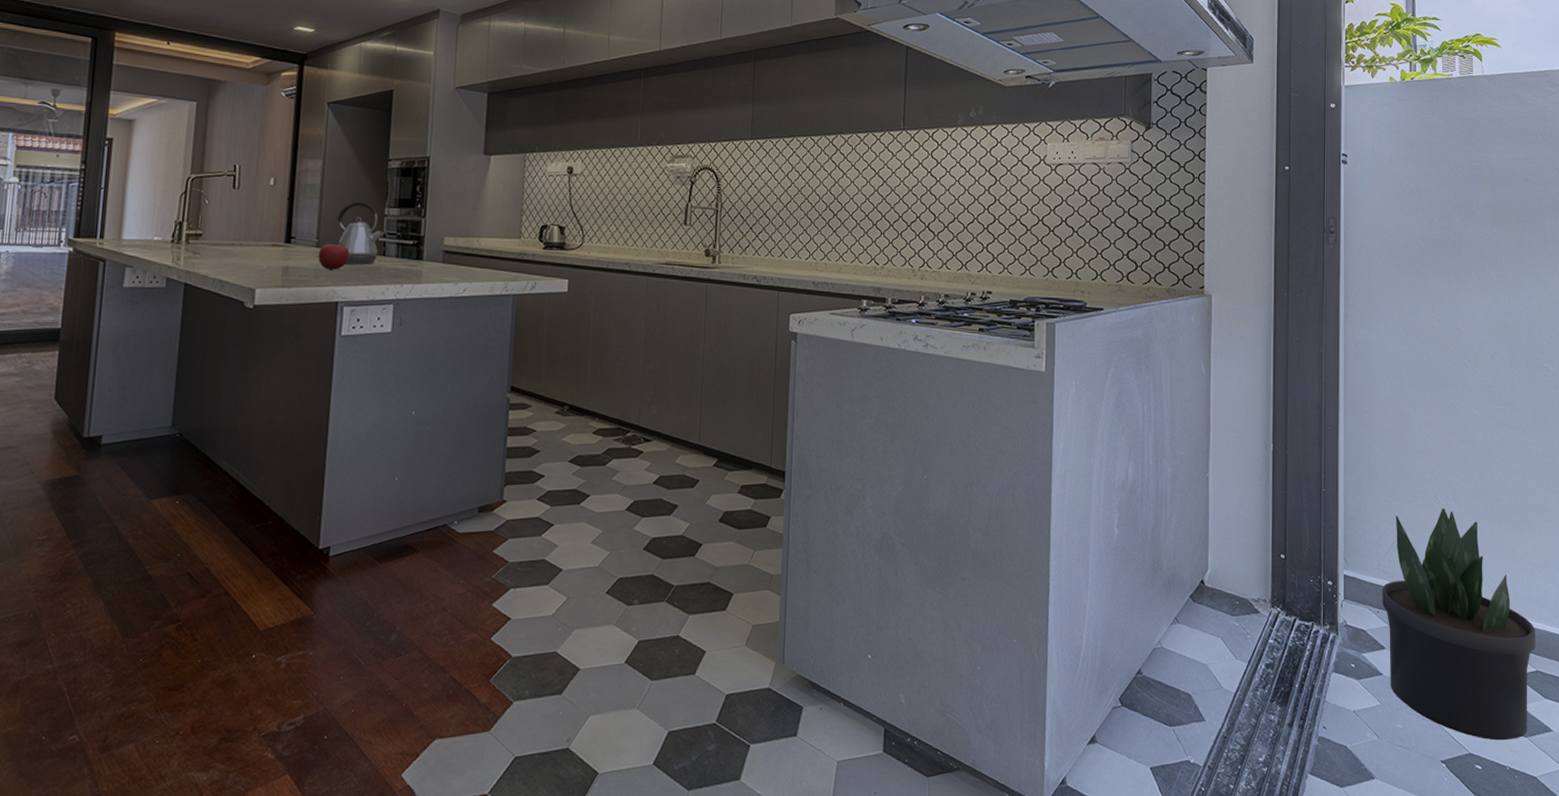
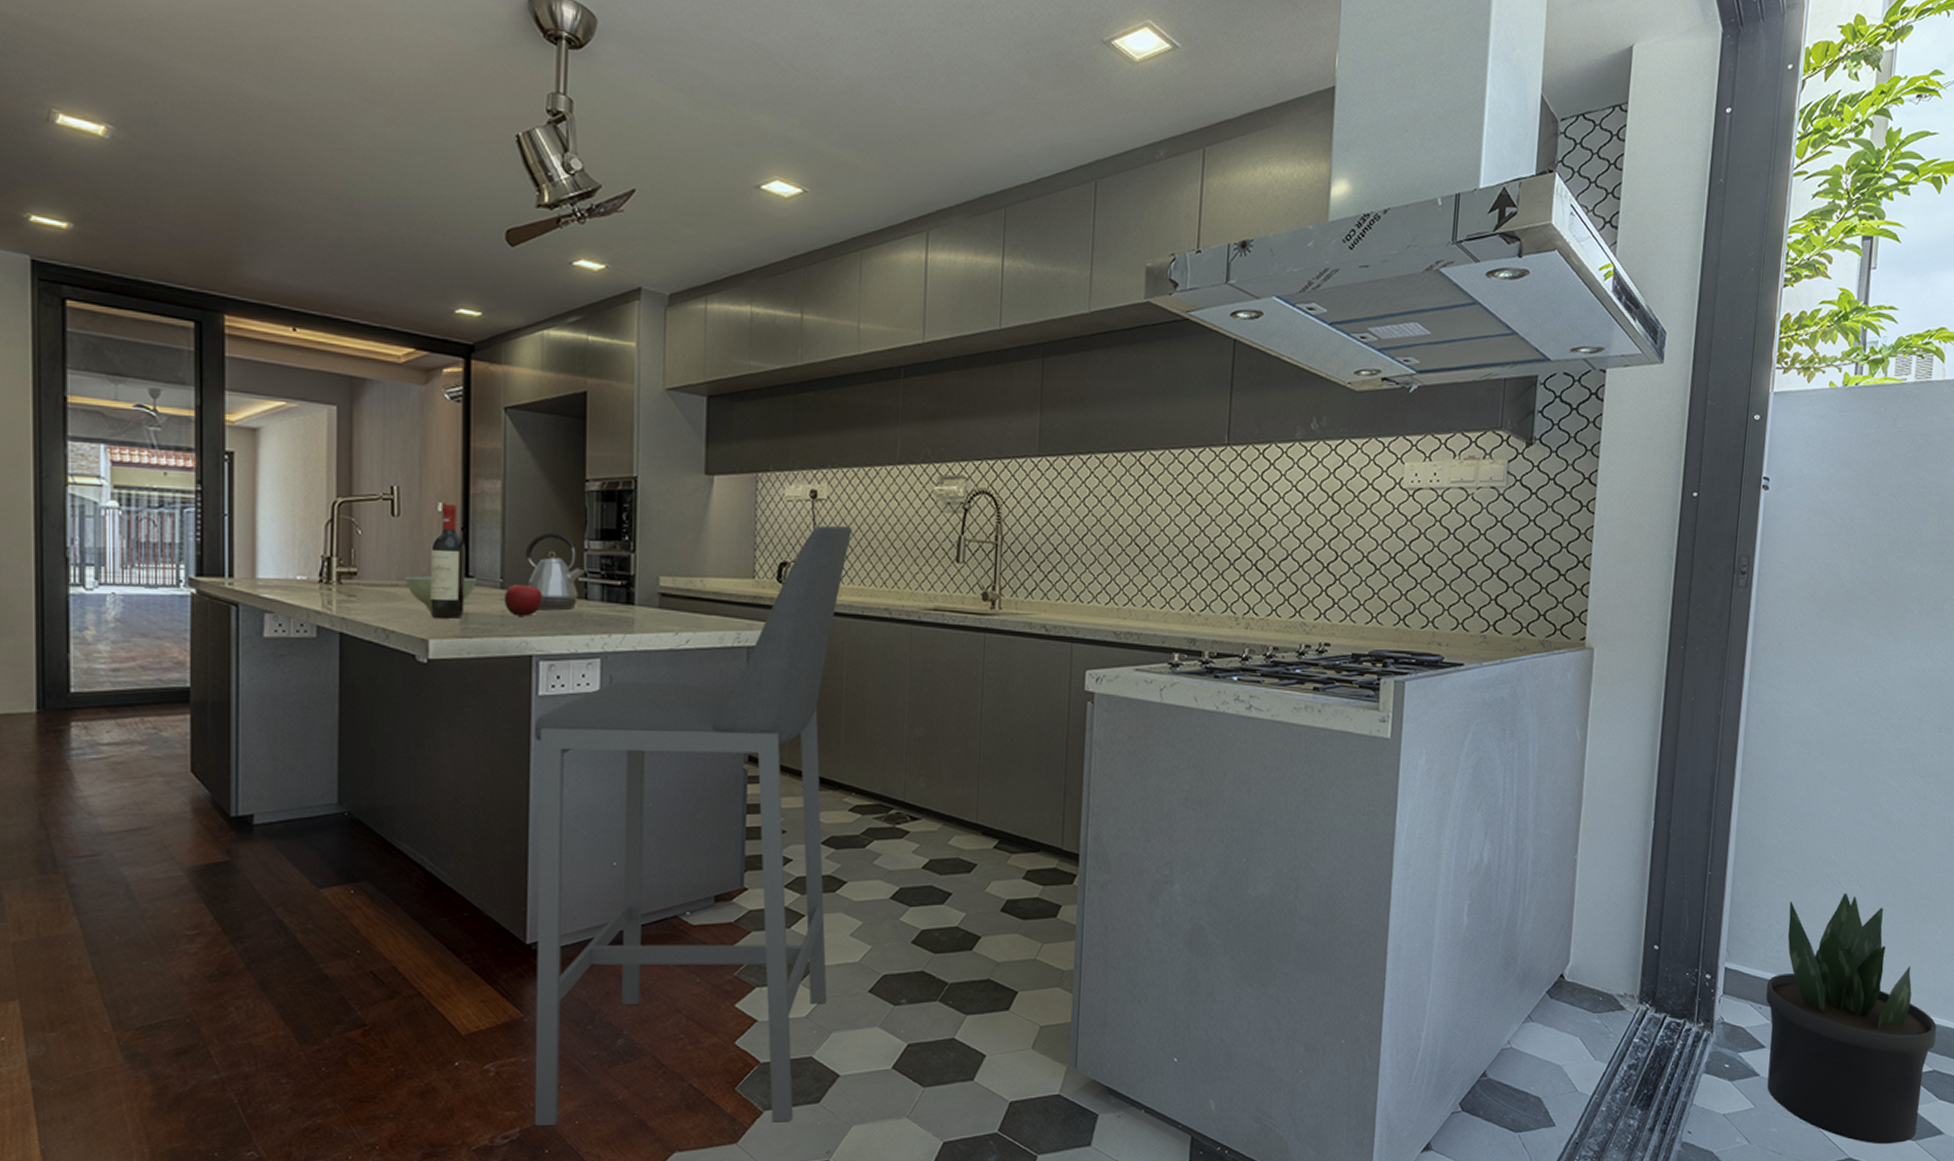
bowl: none [240,237,298,264] -> present [405,576,478,609]
wine bottle: none [257,179,291,272] -> present [429,504,466,619]
bar stool: none [317,195,600,715] -> present [534,525,852,1127]

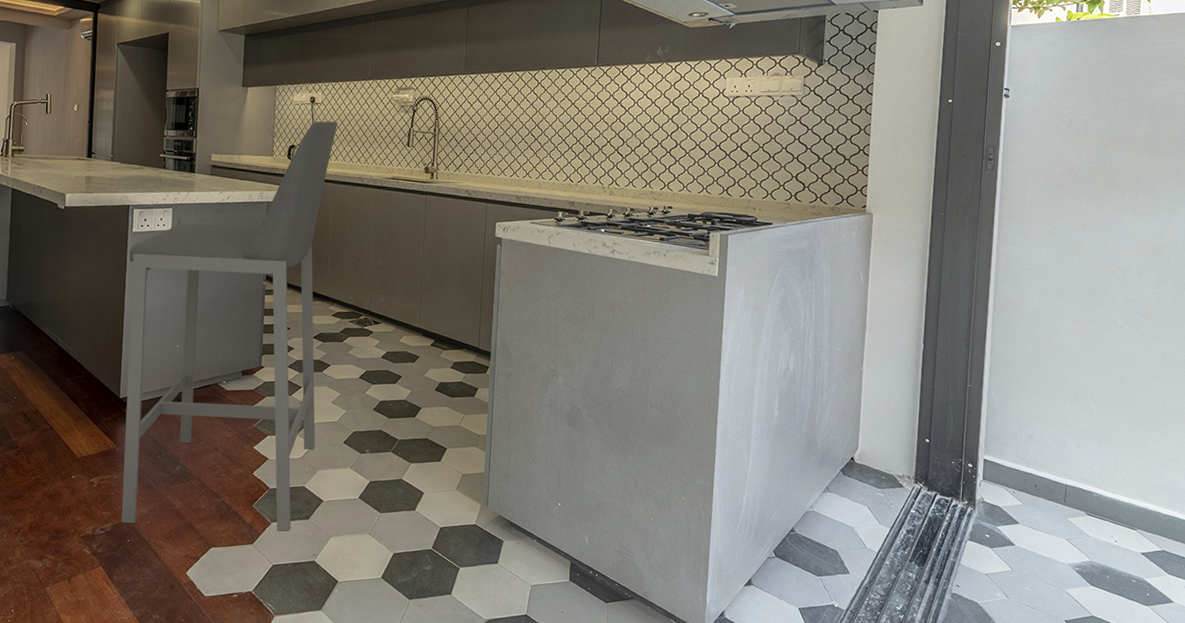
bowl: present [405,576,478,609] -> none [52,152,97,174]
wine bottle: present [429,504,466,619] -> none [67,106,91,180]
fruit: present [503,582,543,616] -> none [113,157,137,179]
kettle: present [525,532,586,611] -> none [127,124,165,176]
planter: present [1766,892,1937,1145] -> none [1018,405,1164,608]

